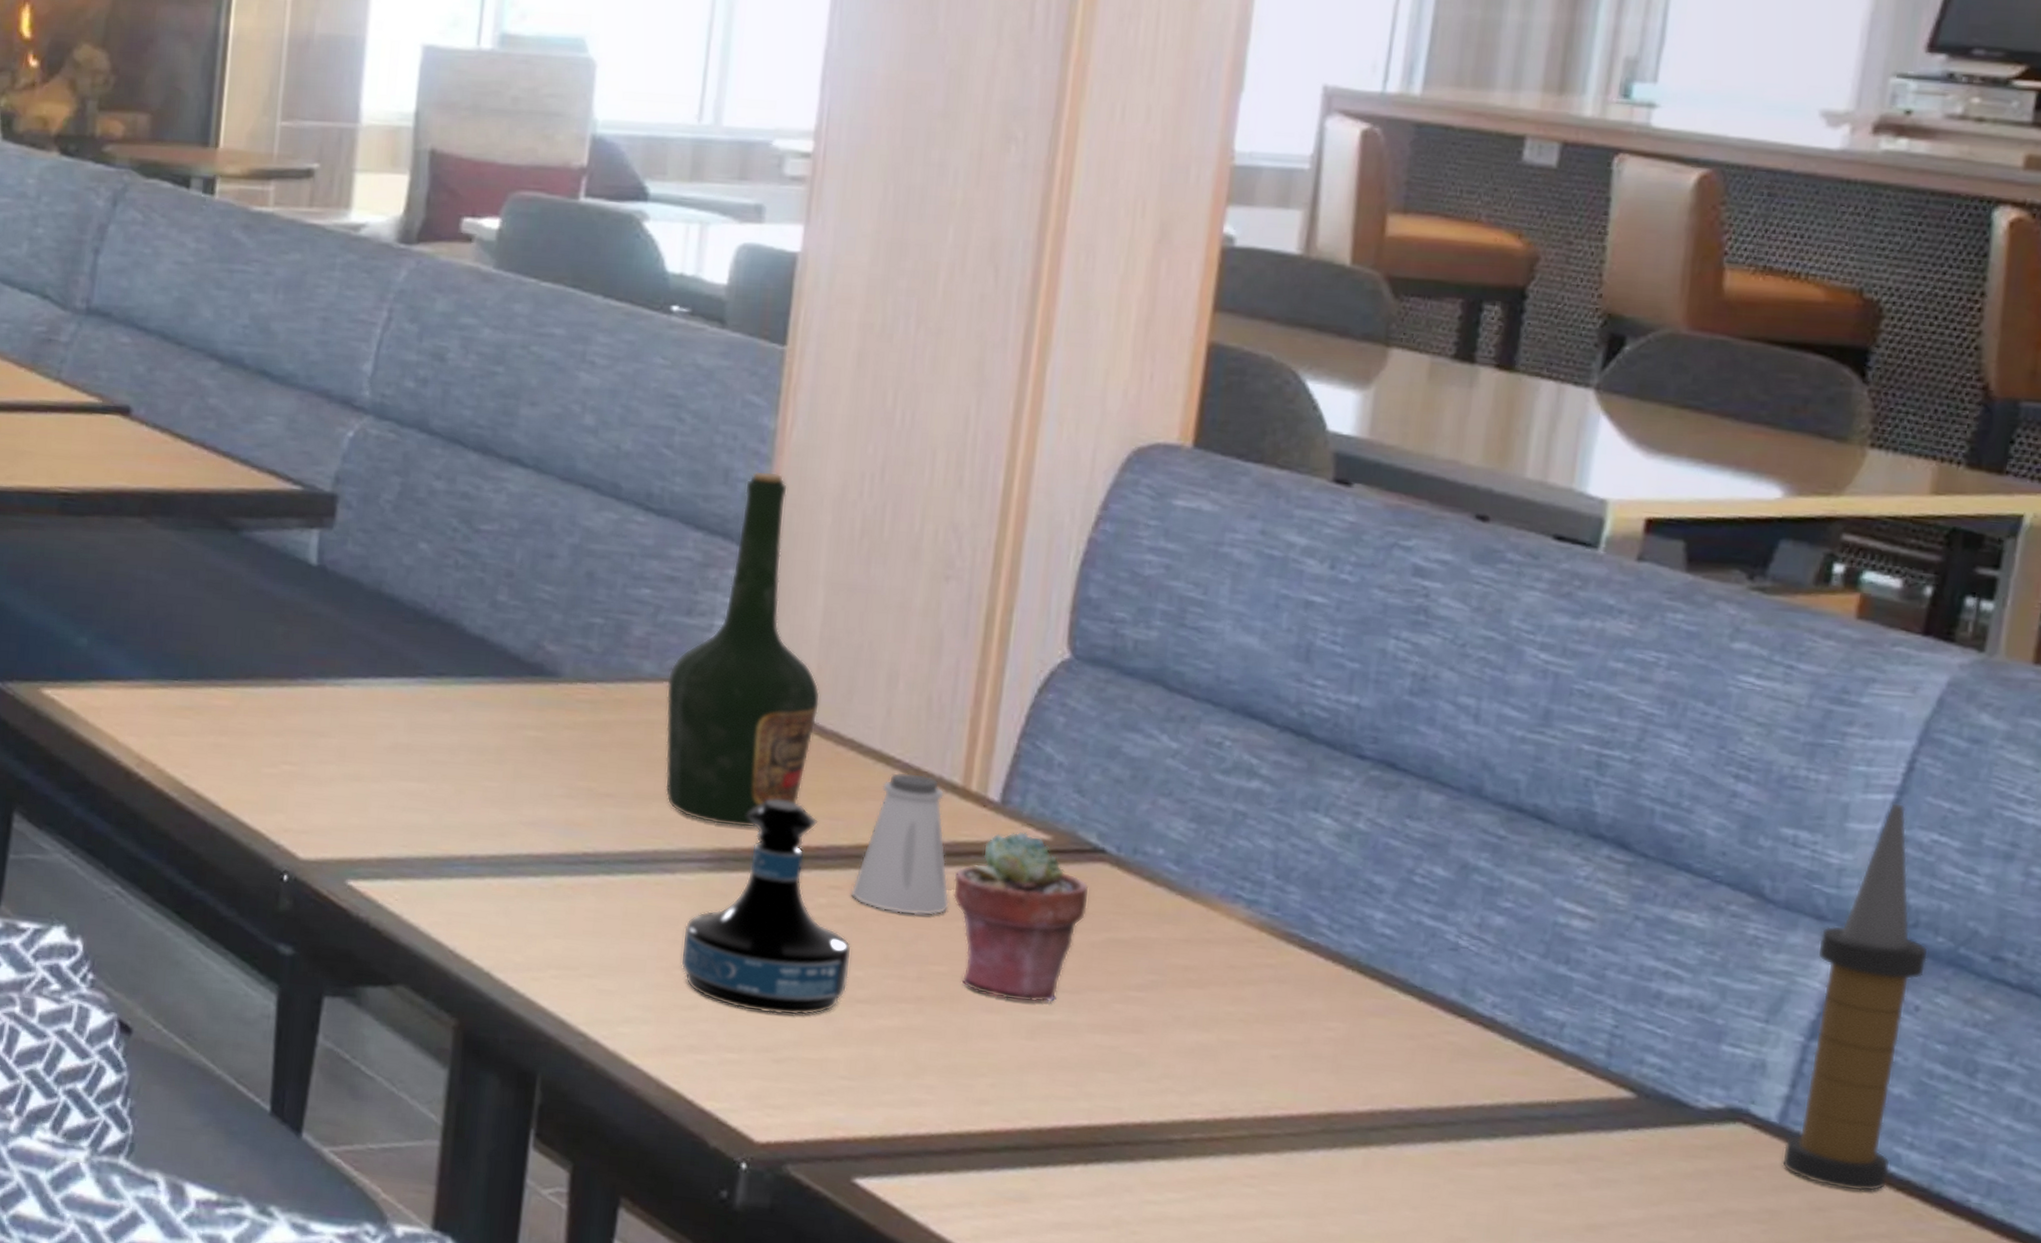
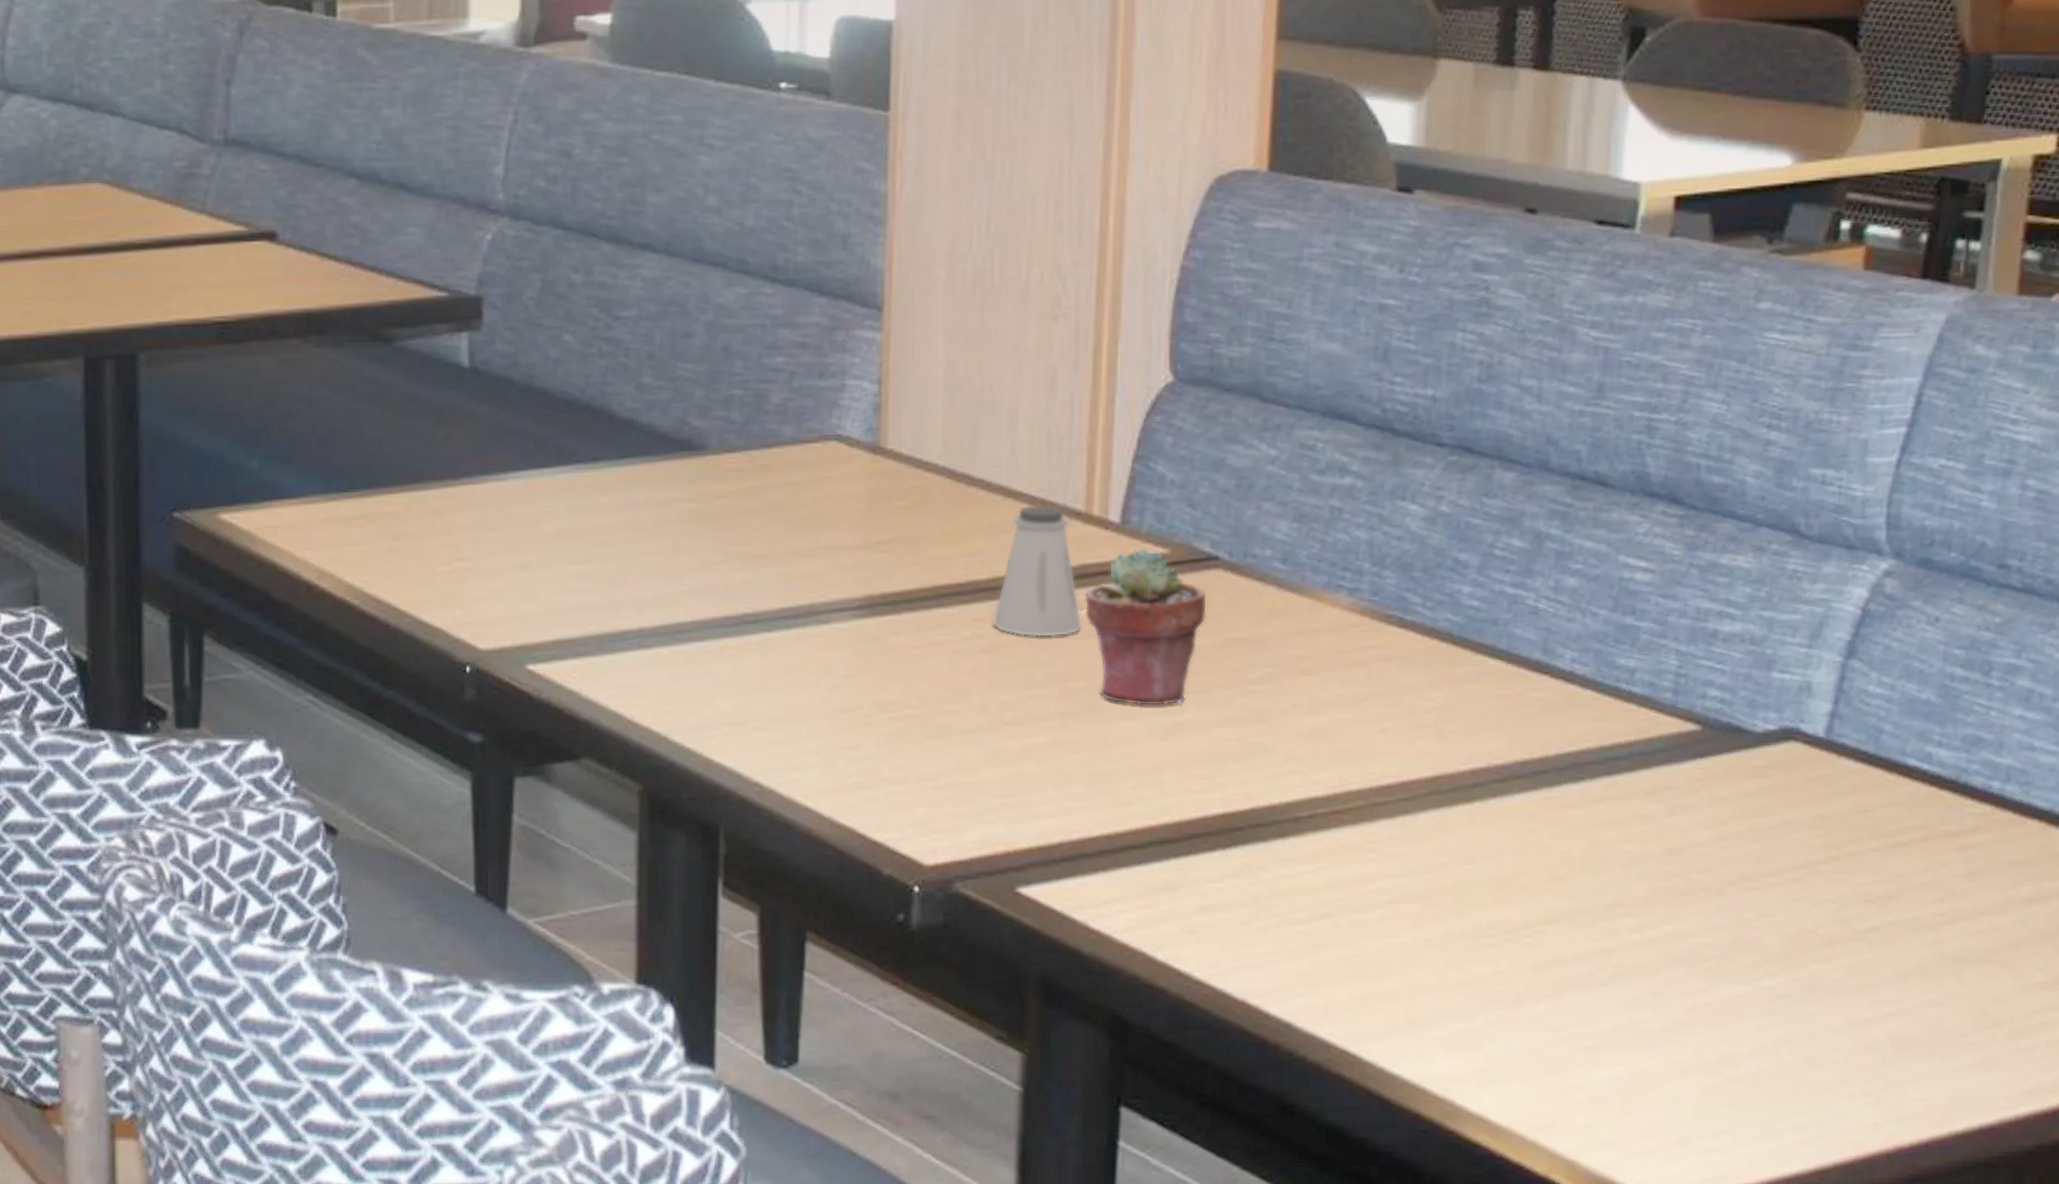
bottle: present [665,470,821,828] -> none [807,233,949,573]
tequila bottle: present [680,799,852,1016] -> none [842,543,998,744]
candle: present [1781,802,1929,1192] -> none [1830,434,1944,790]

